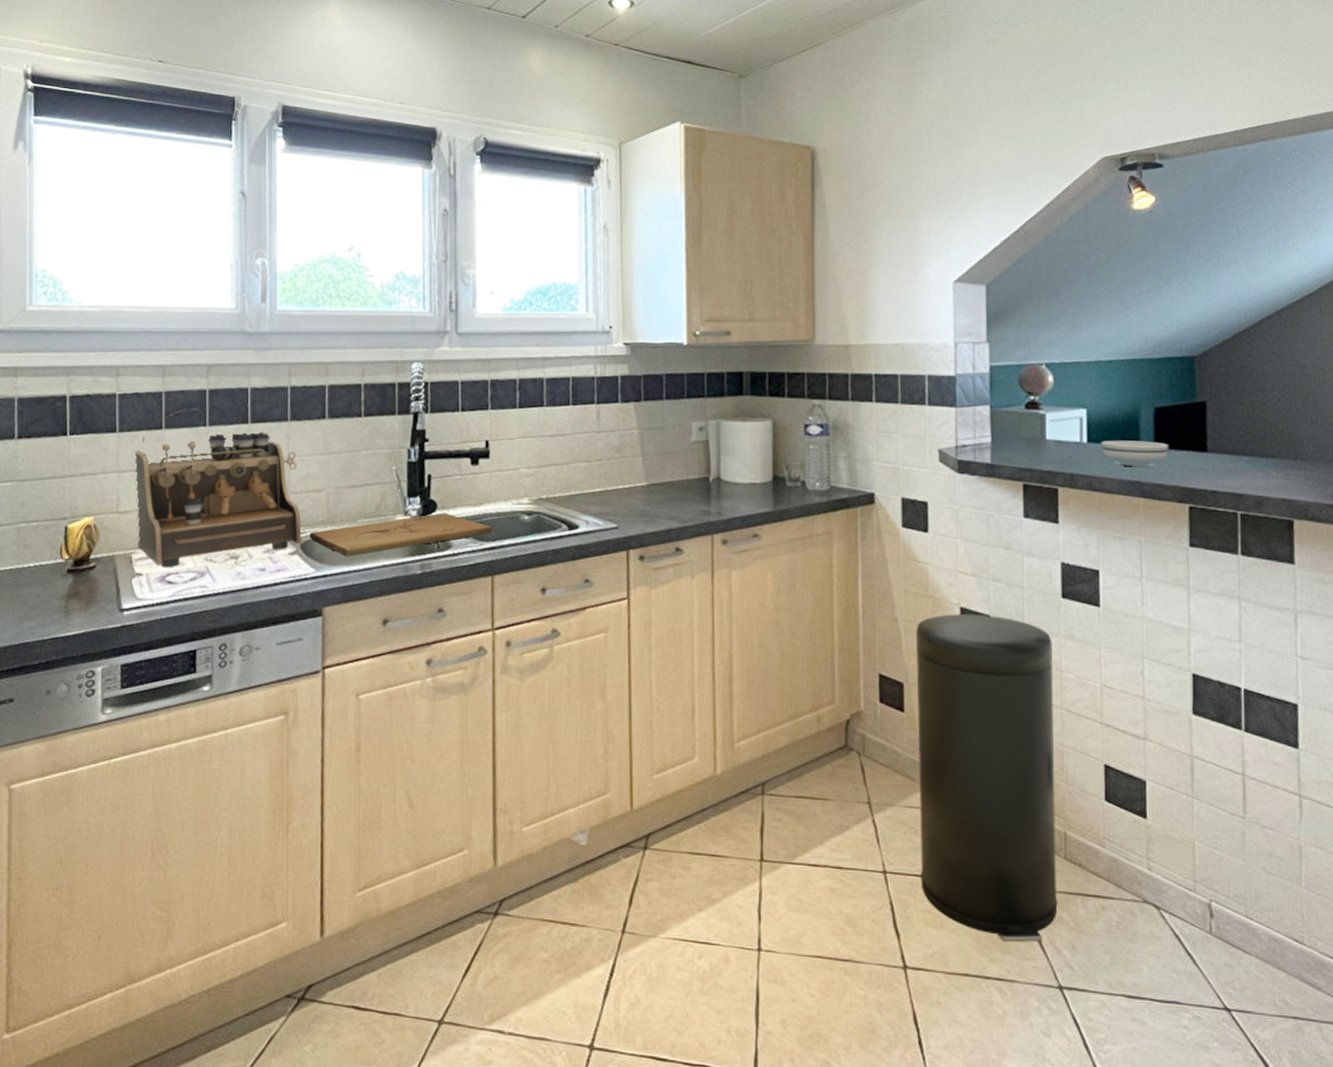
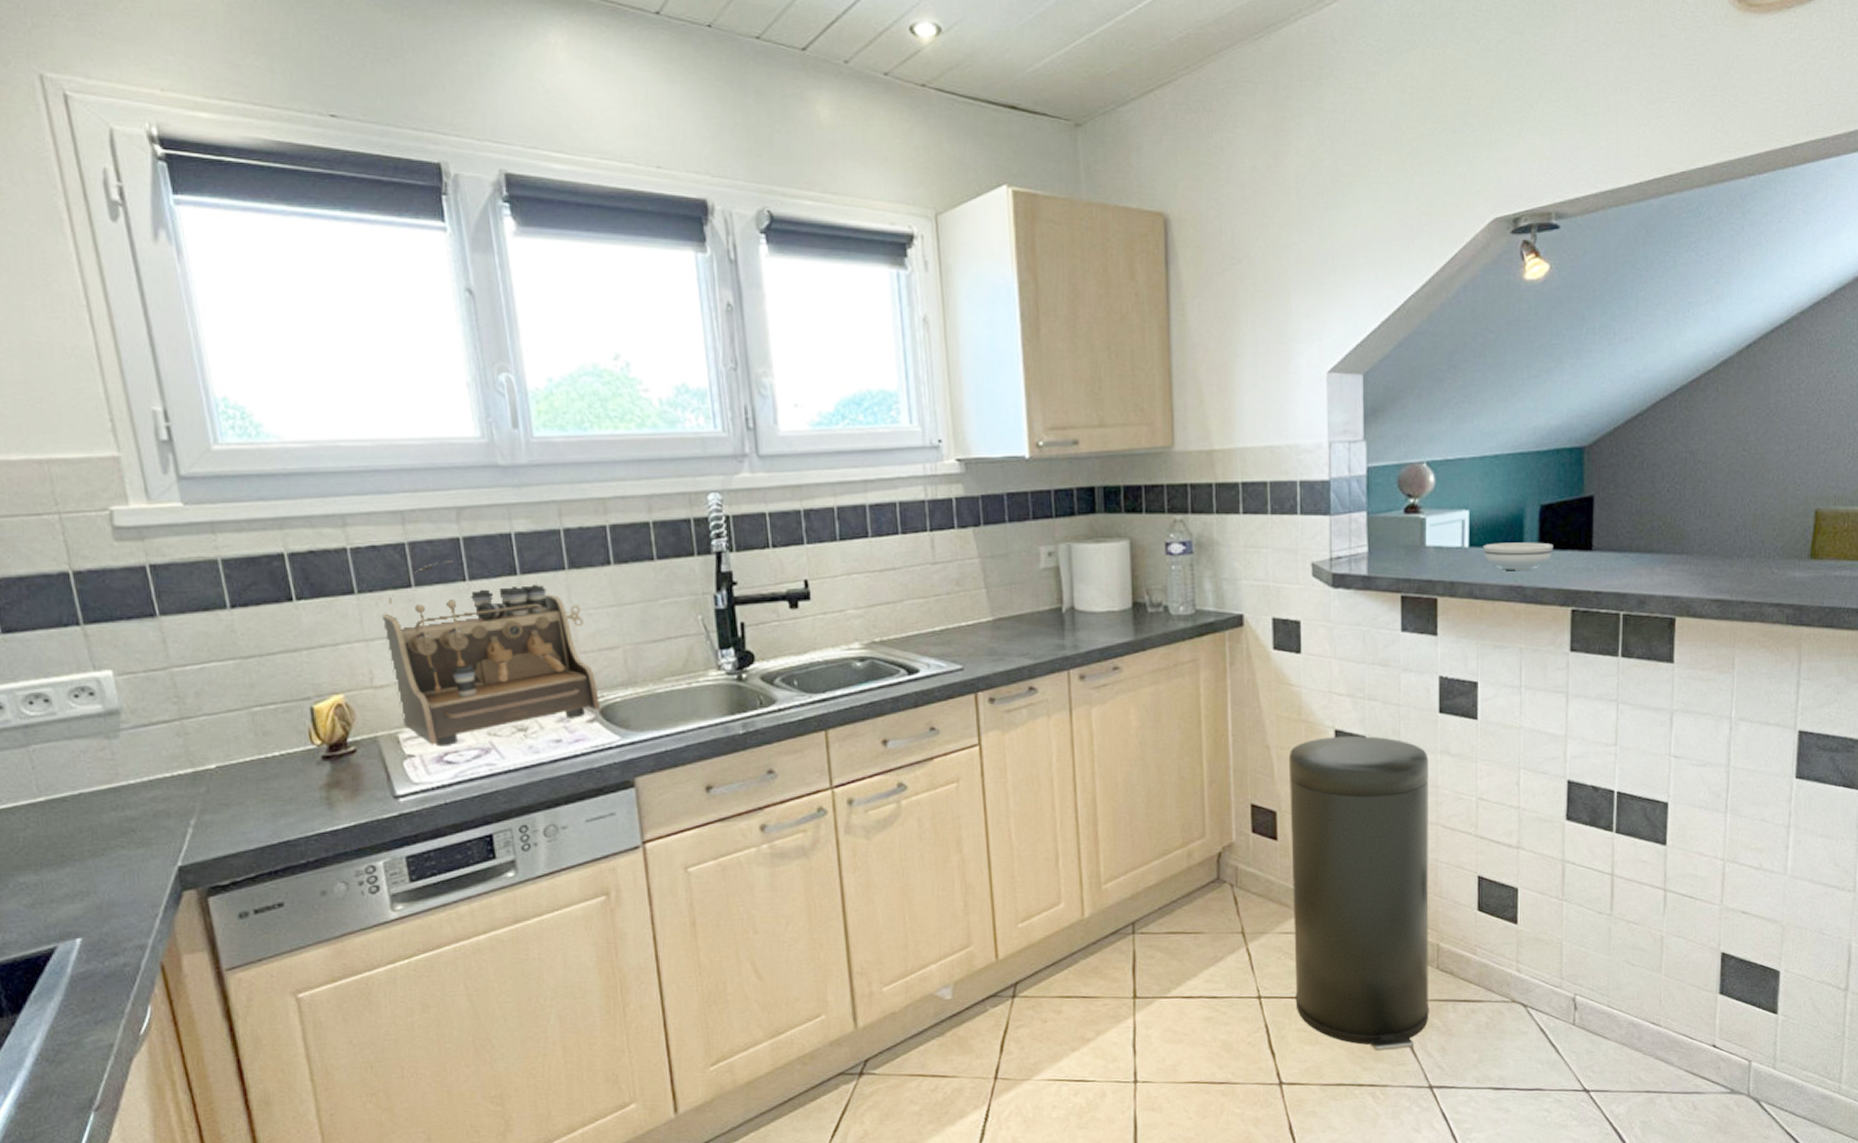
cutting board: present [309,513,493,557] -> none [608,664,822,721]

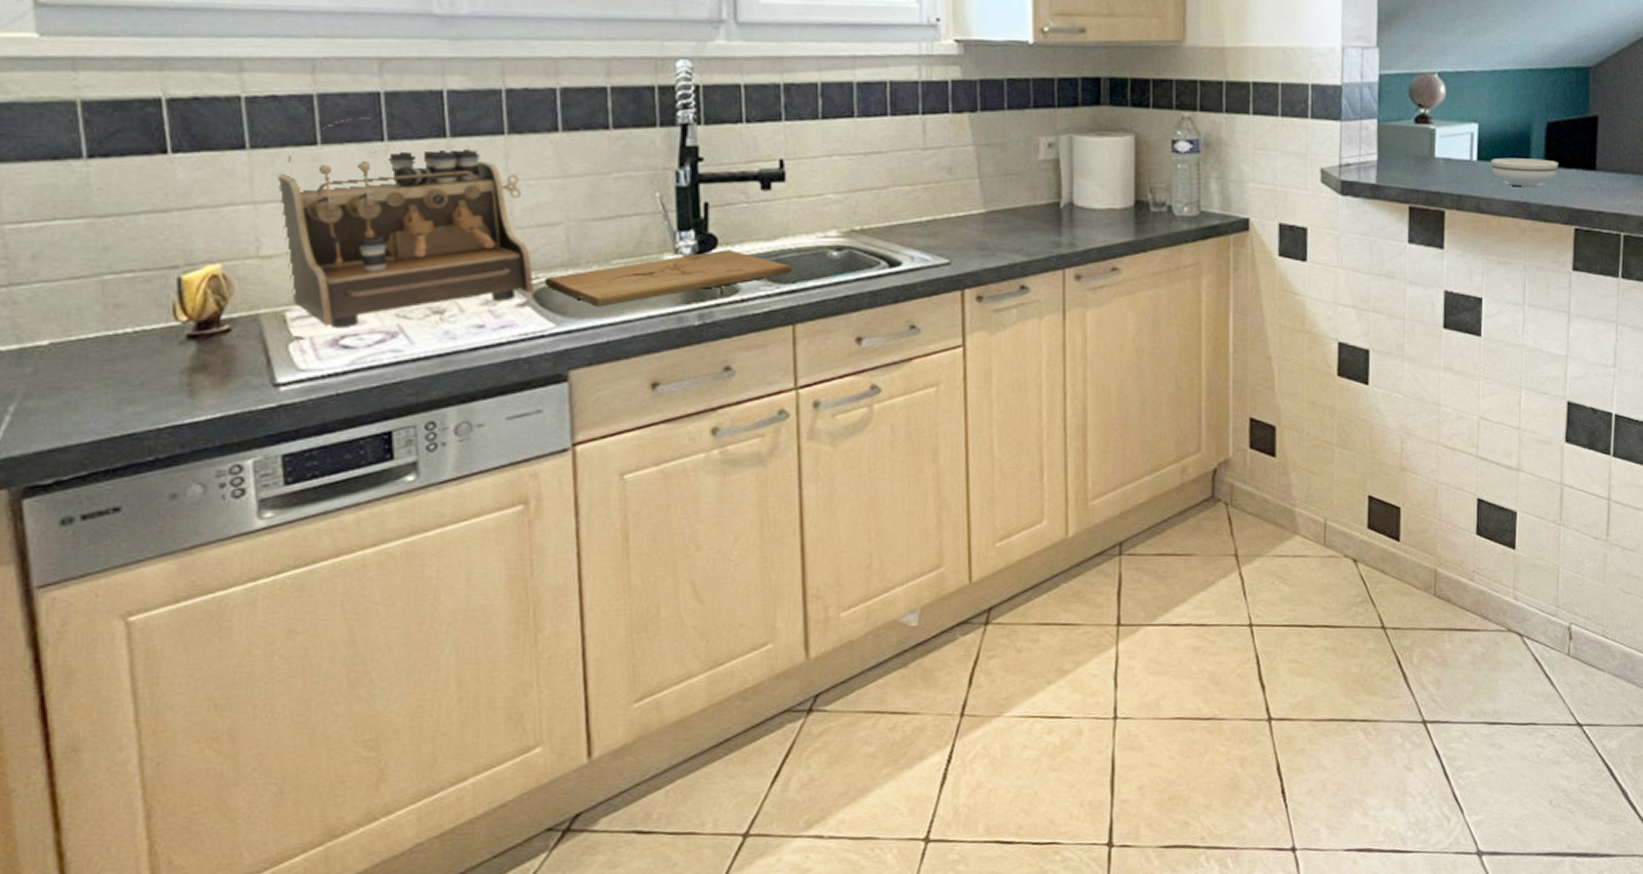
cutting board: none [608,664,822,721] -> present [544,249,793,307]
pedal bin: present [1288,736,1429,1052] -> none [1288,350,1432,684]

